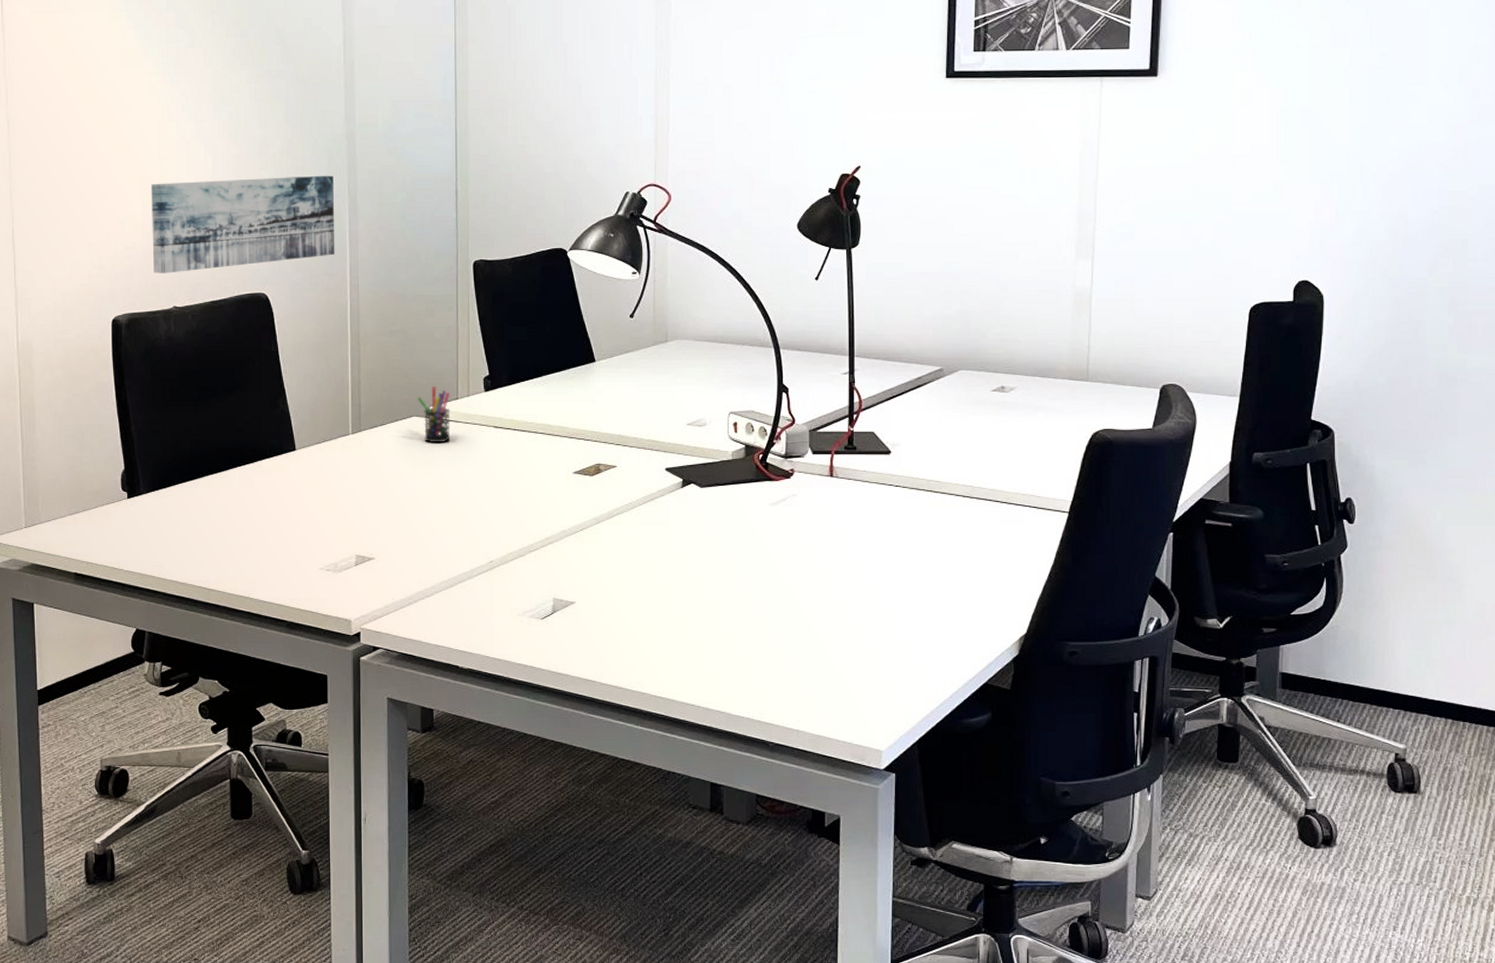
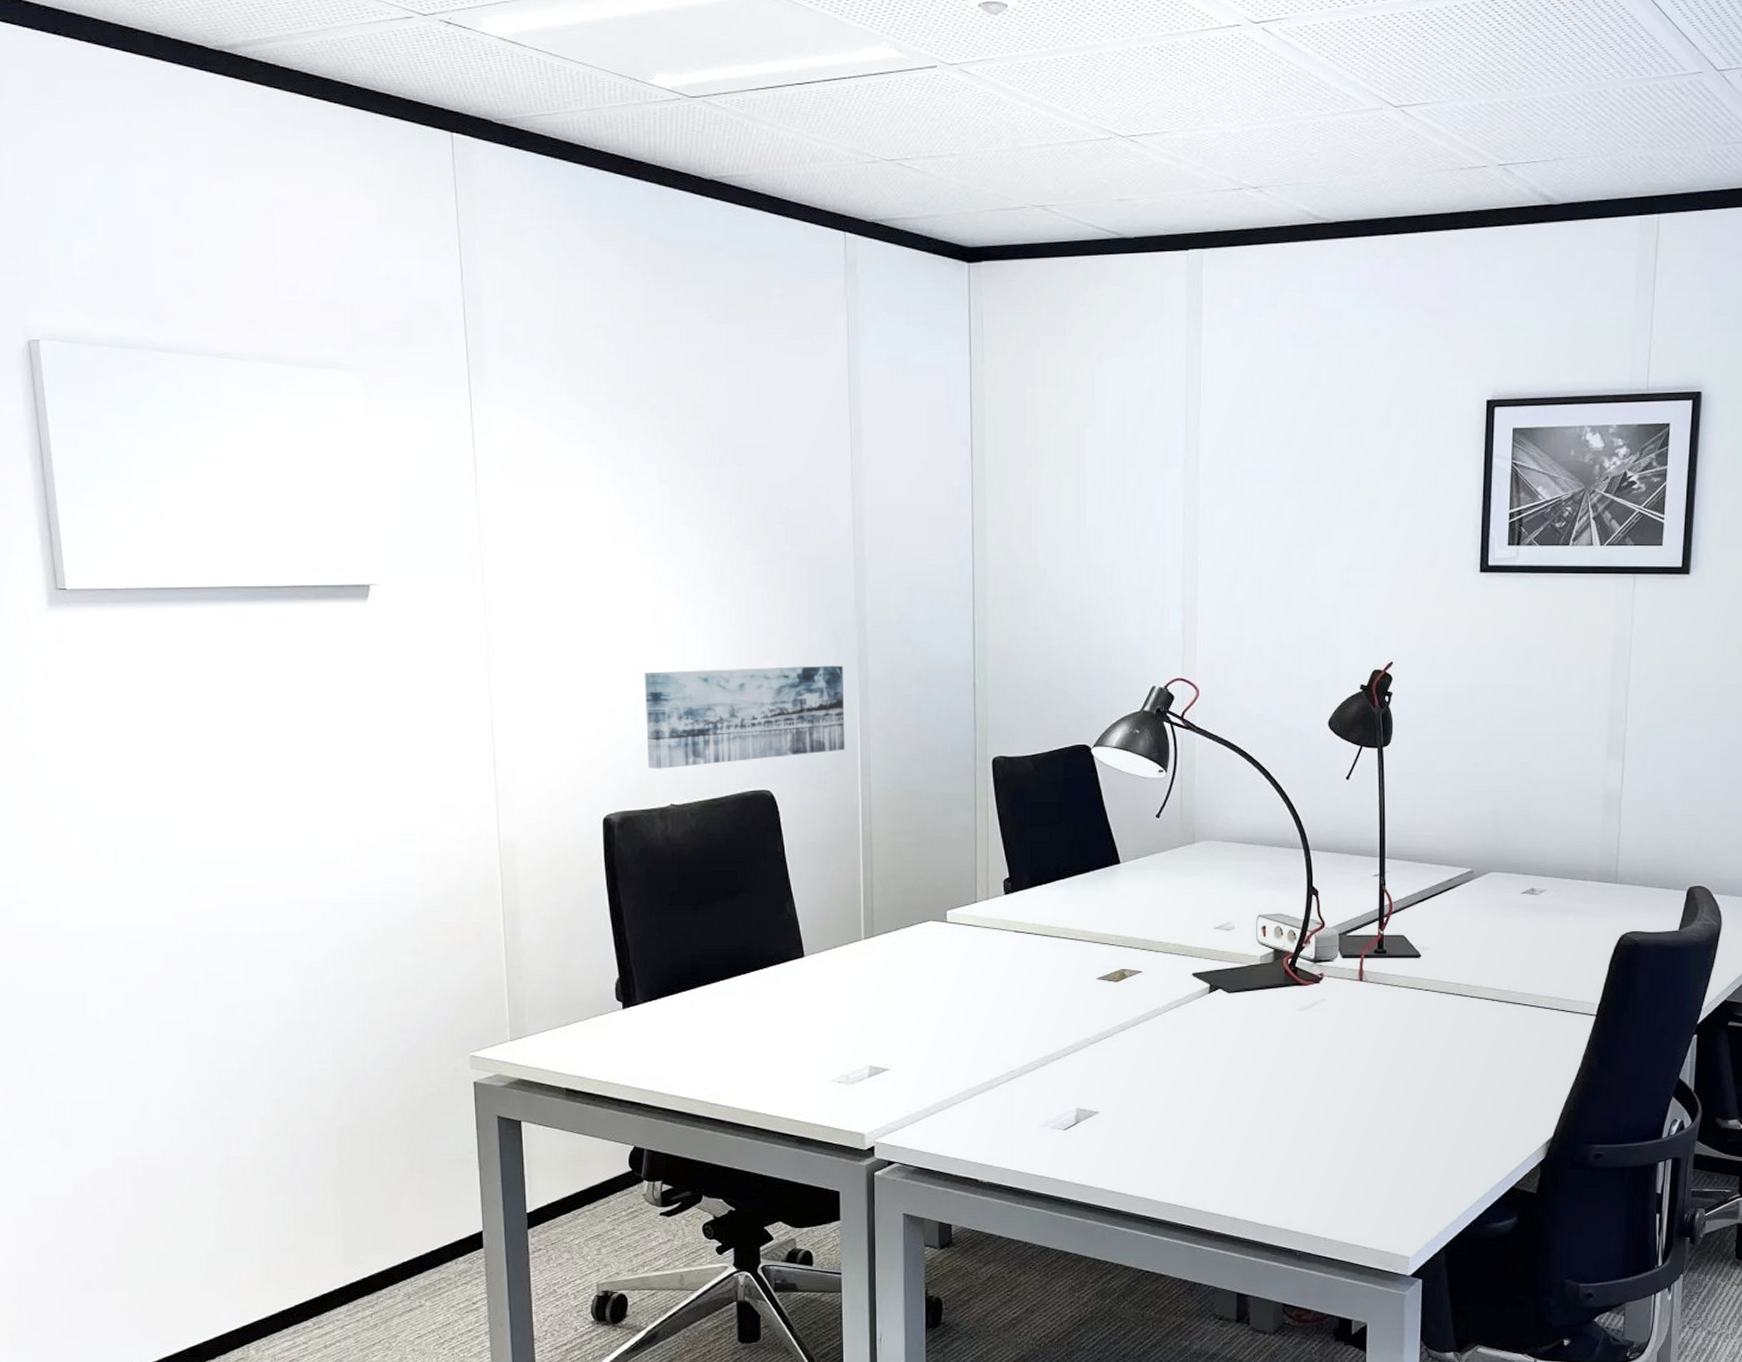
pen holder: present [417,386,451,442] -> none [933,888,969,948]

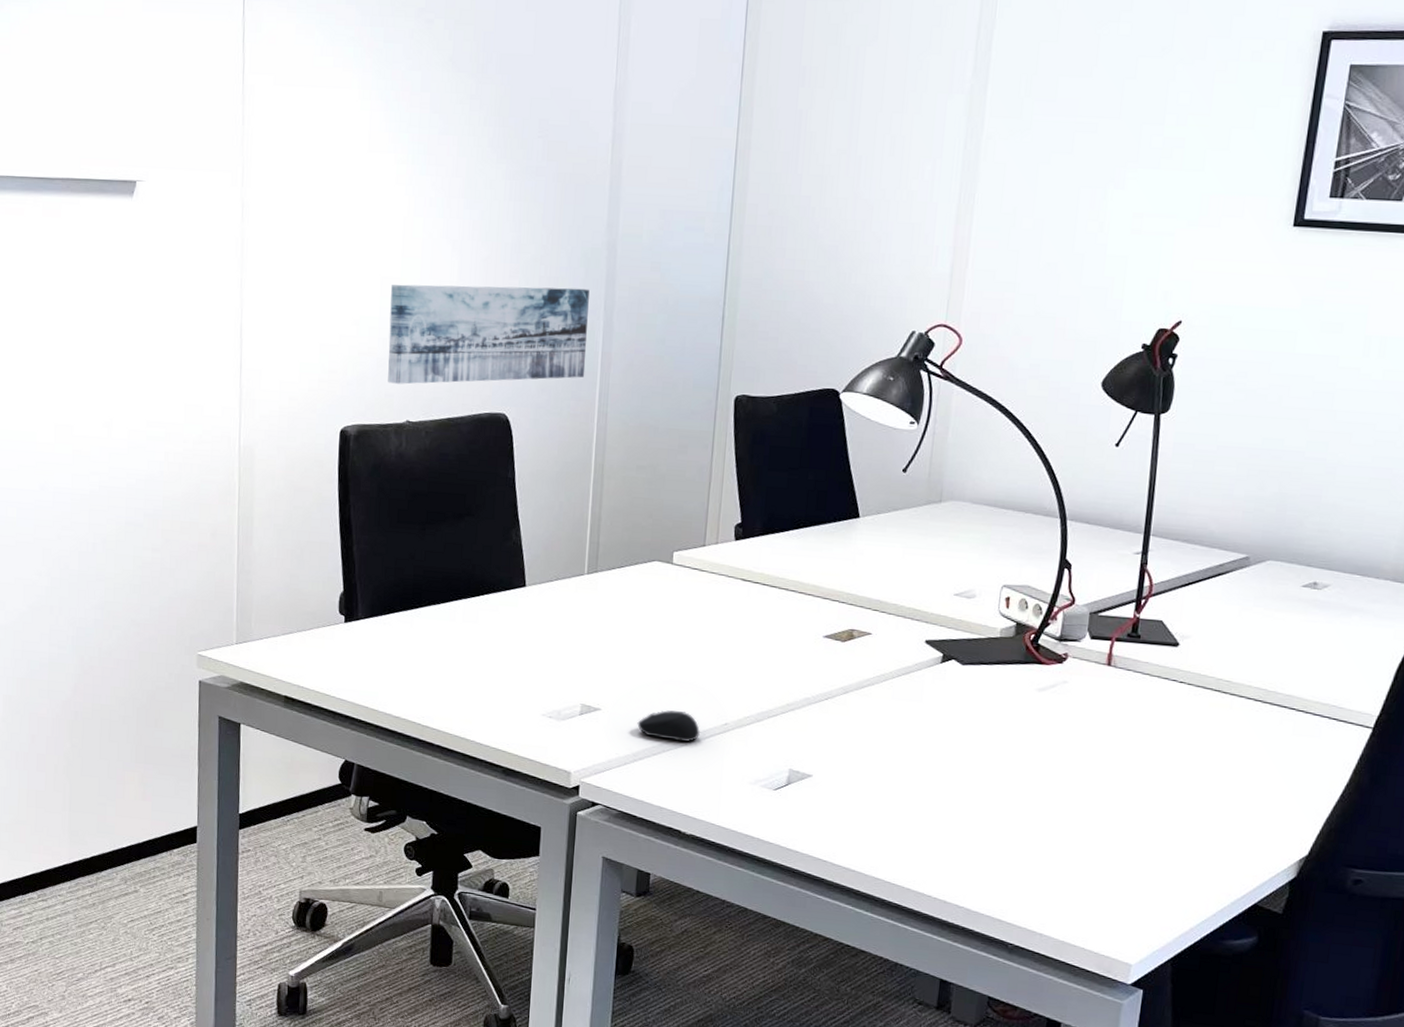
computer mouse: none [926,1064,989,1093] -> present [637,710,701,742]

